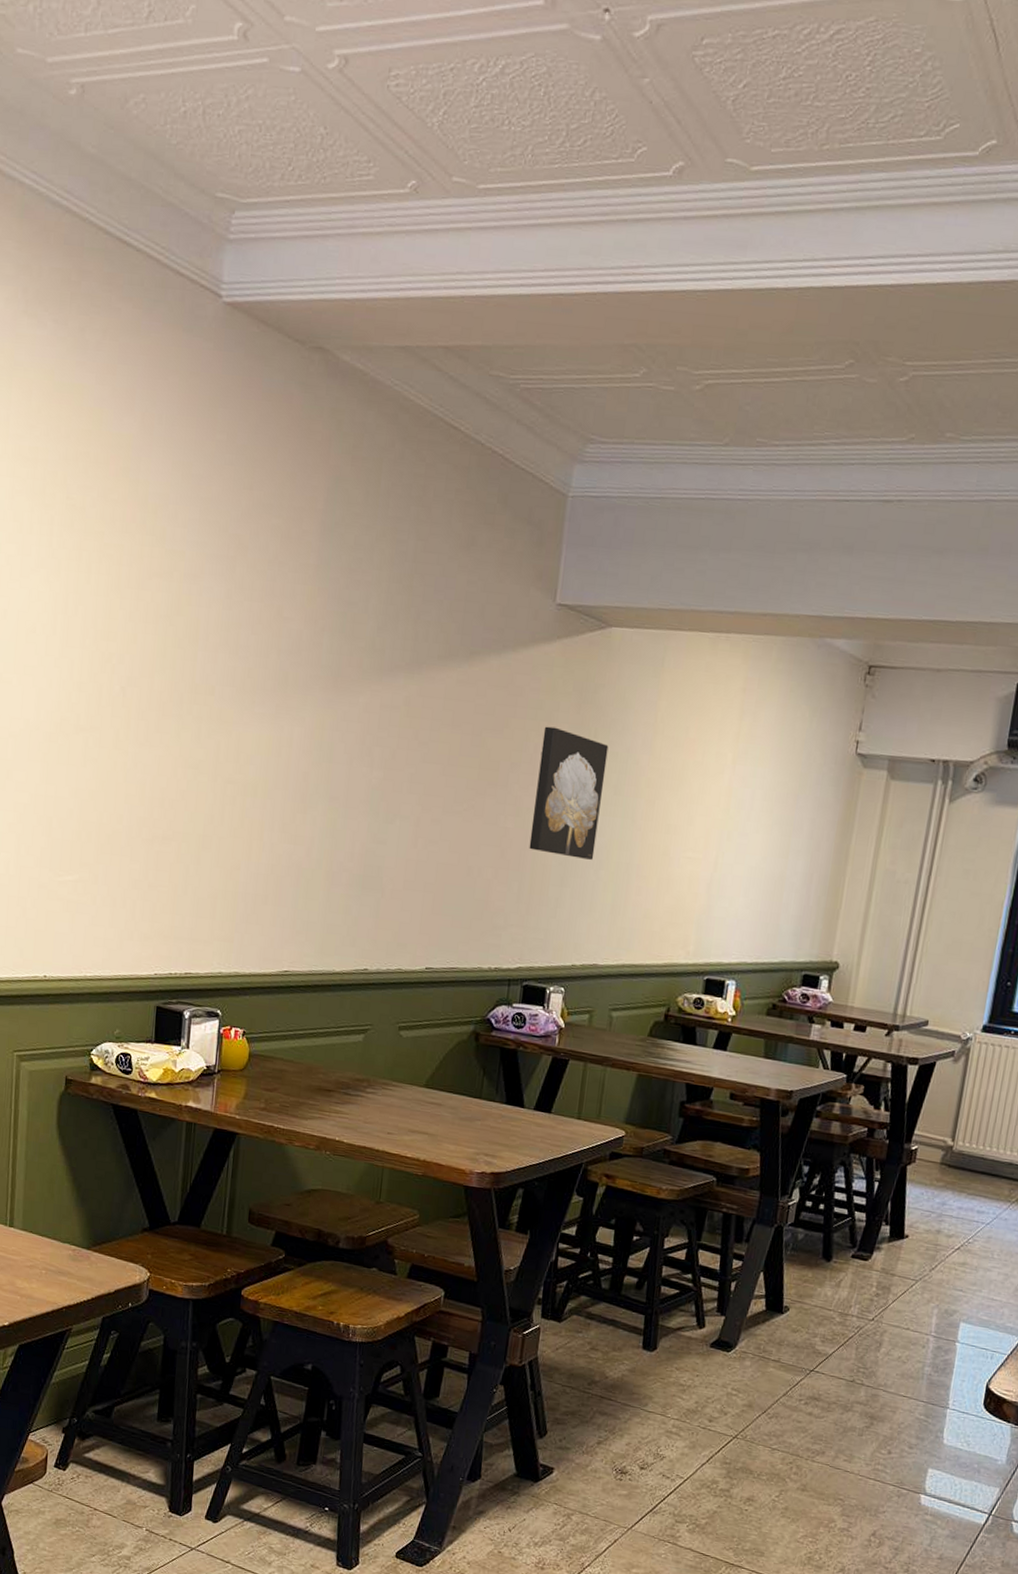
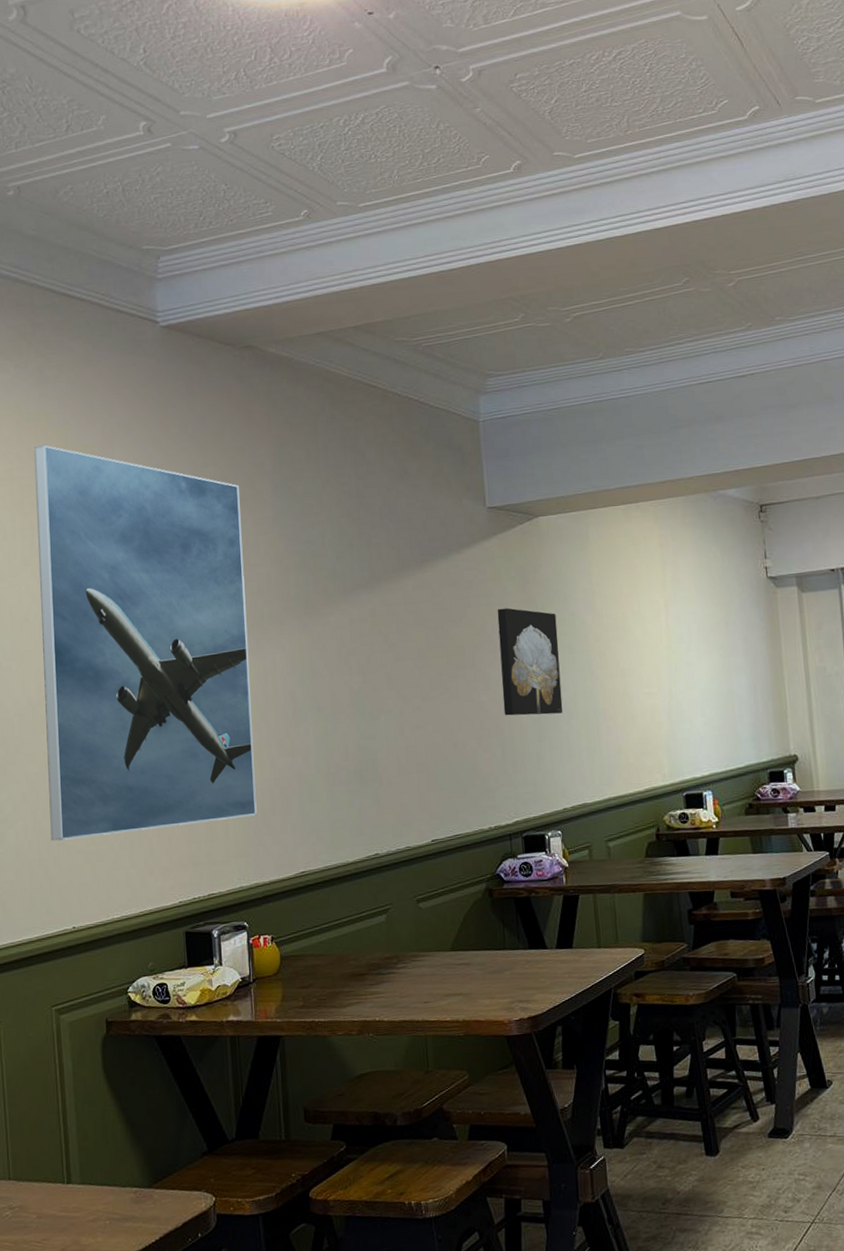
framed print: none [32,425,284,900] -> present [34,444,257,841]

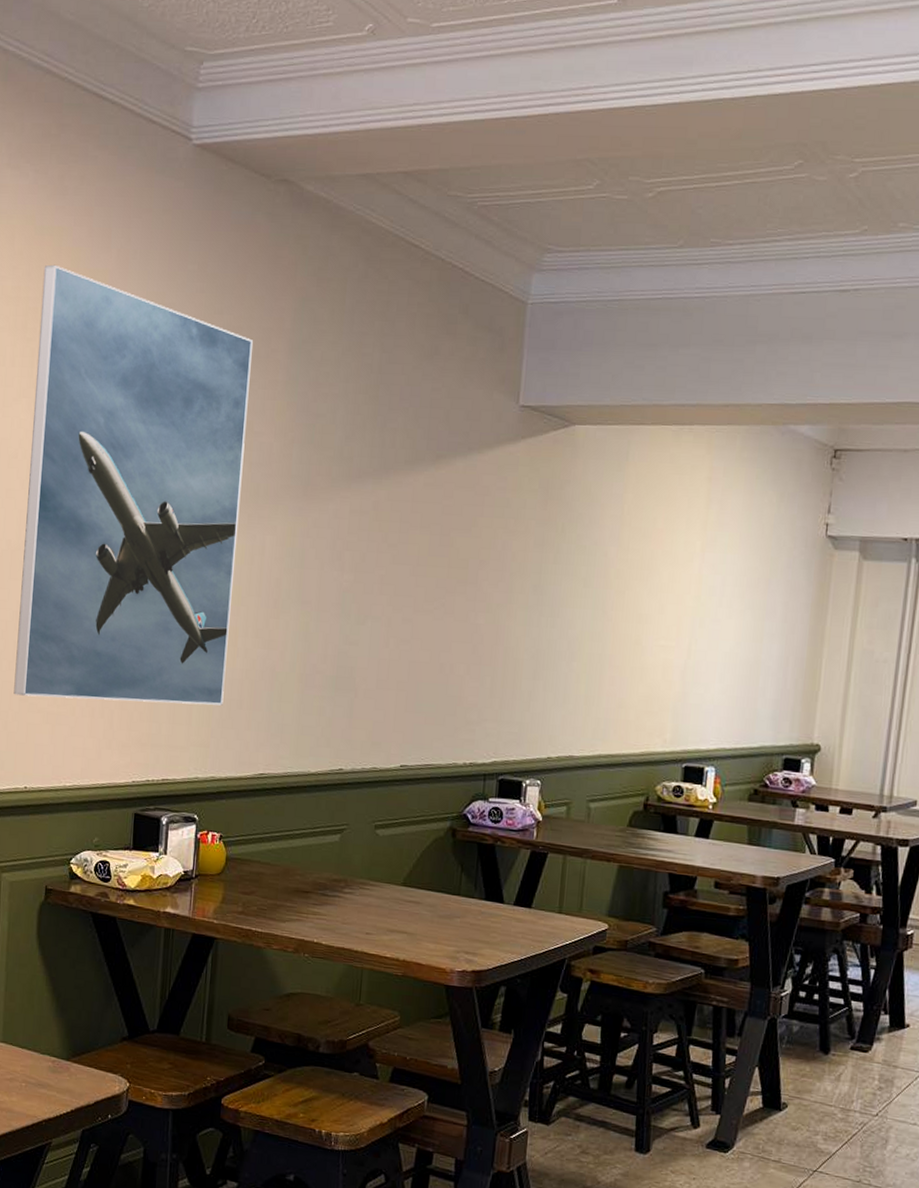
wall art: present [497,608,563,716] -> none [500,523,576,652]

